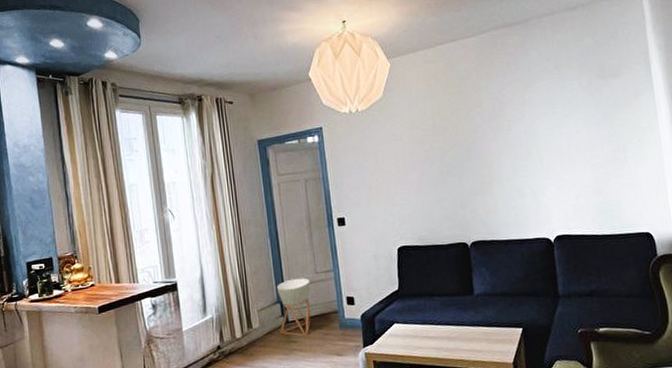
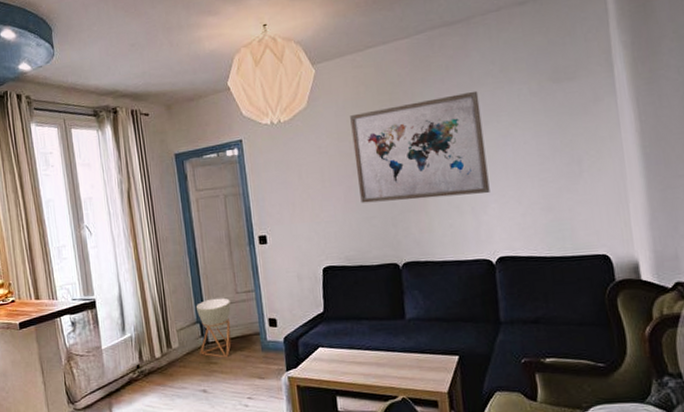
wall art: none [422,85,548,187] -> present [350,90,490,204]

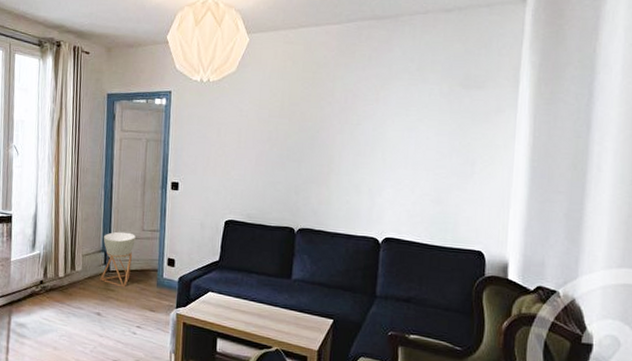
wall art: present [350,90,490,204] -> none [270,83,394,179]

